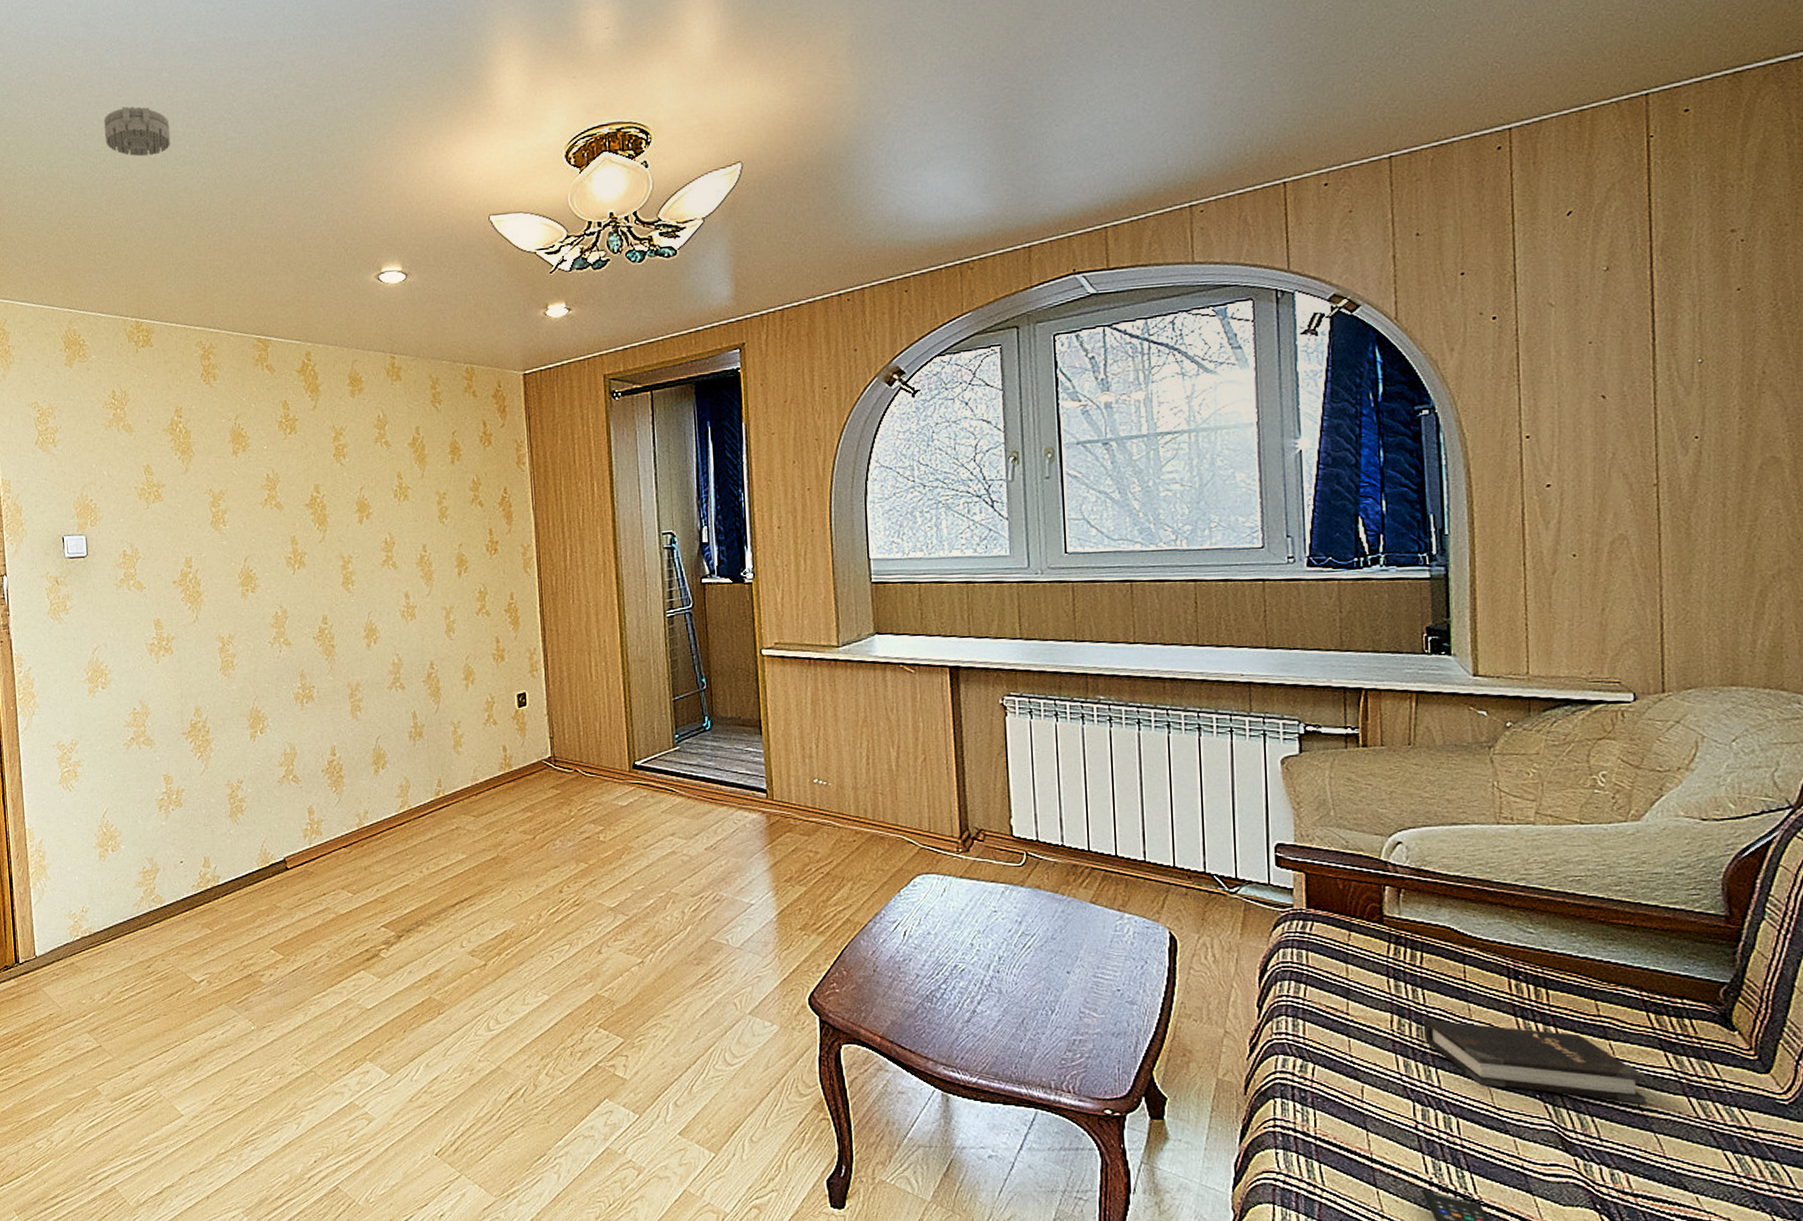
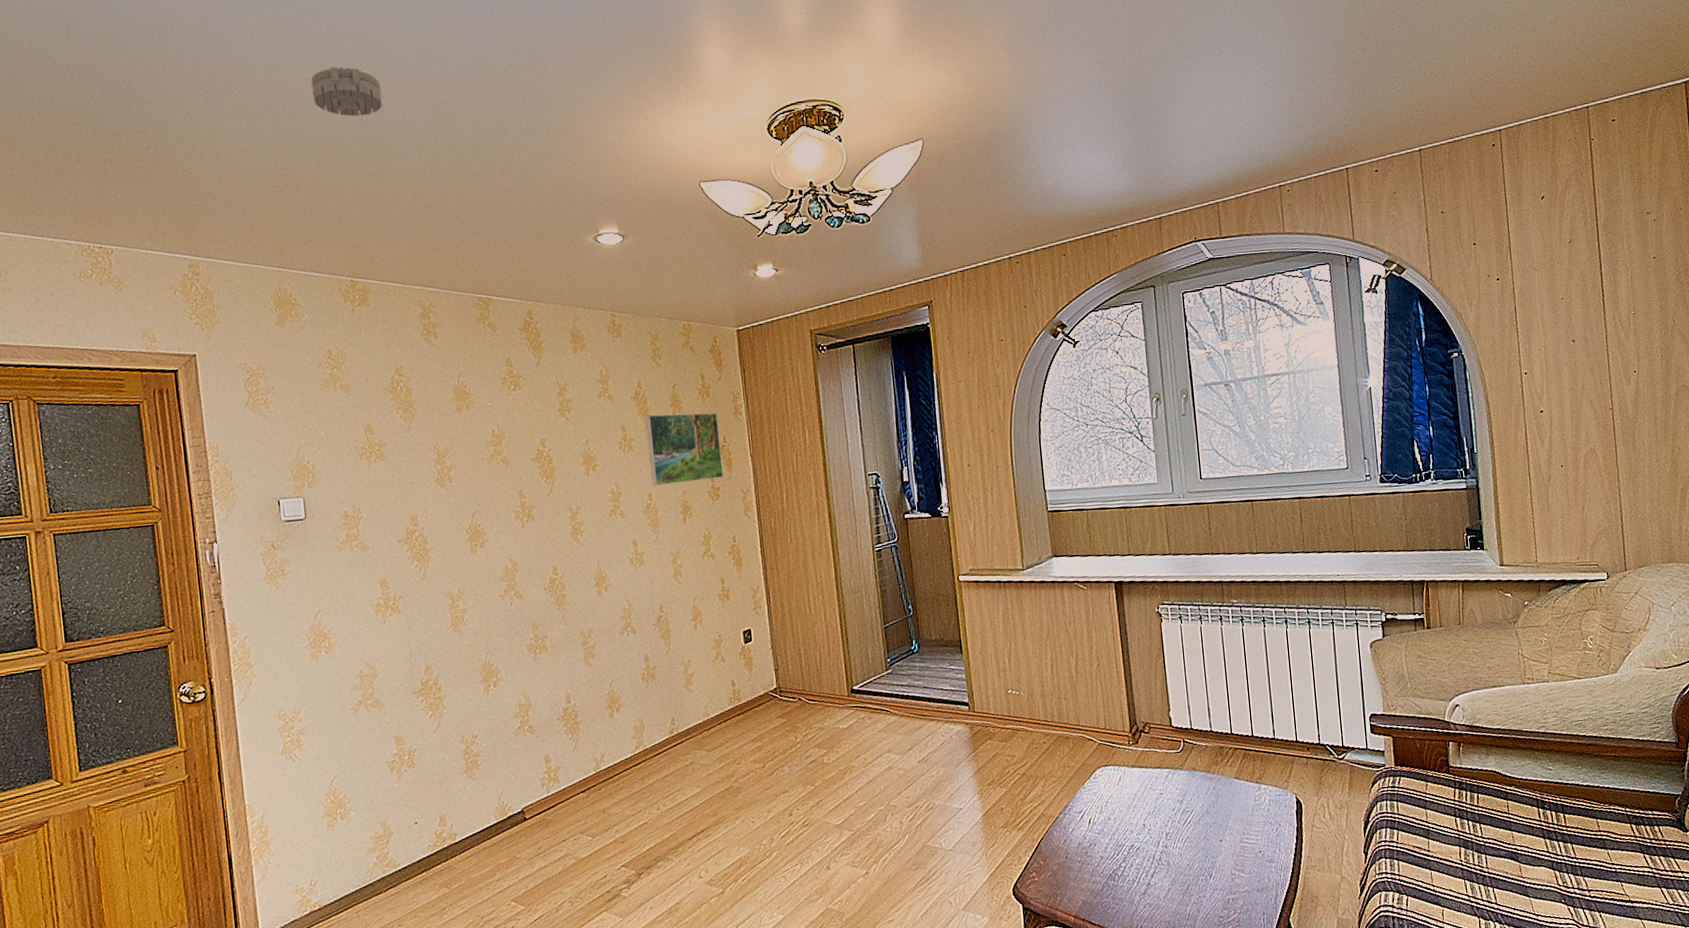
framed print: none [422,461,503,537] -> present [645,412,724,486]
hardback book: present [1422,1019,1648,1104] -> none [1482,847,1635,898]

